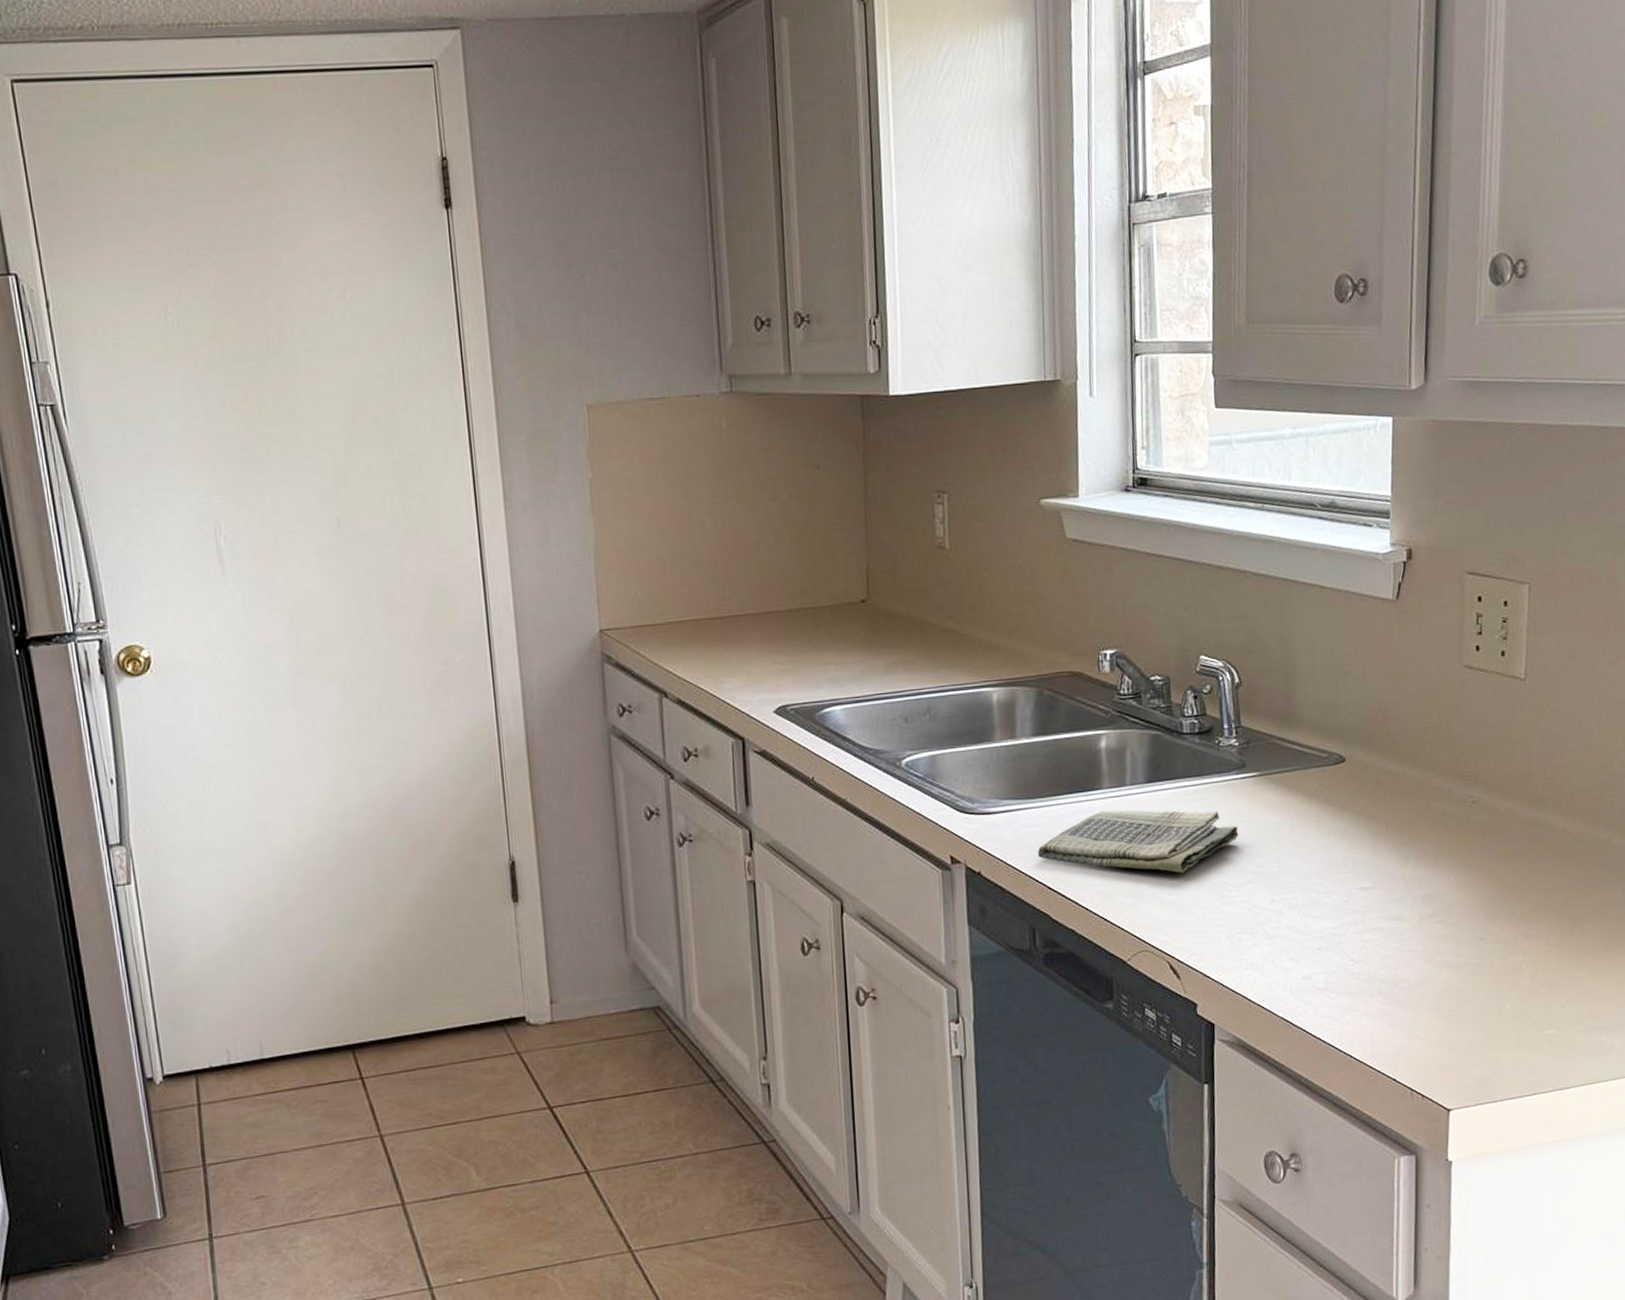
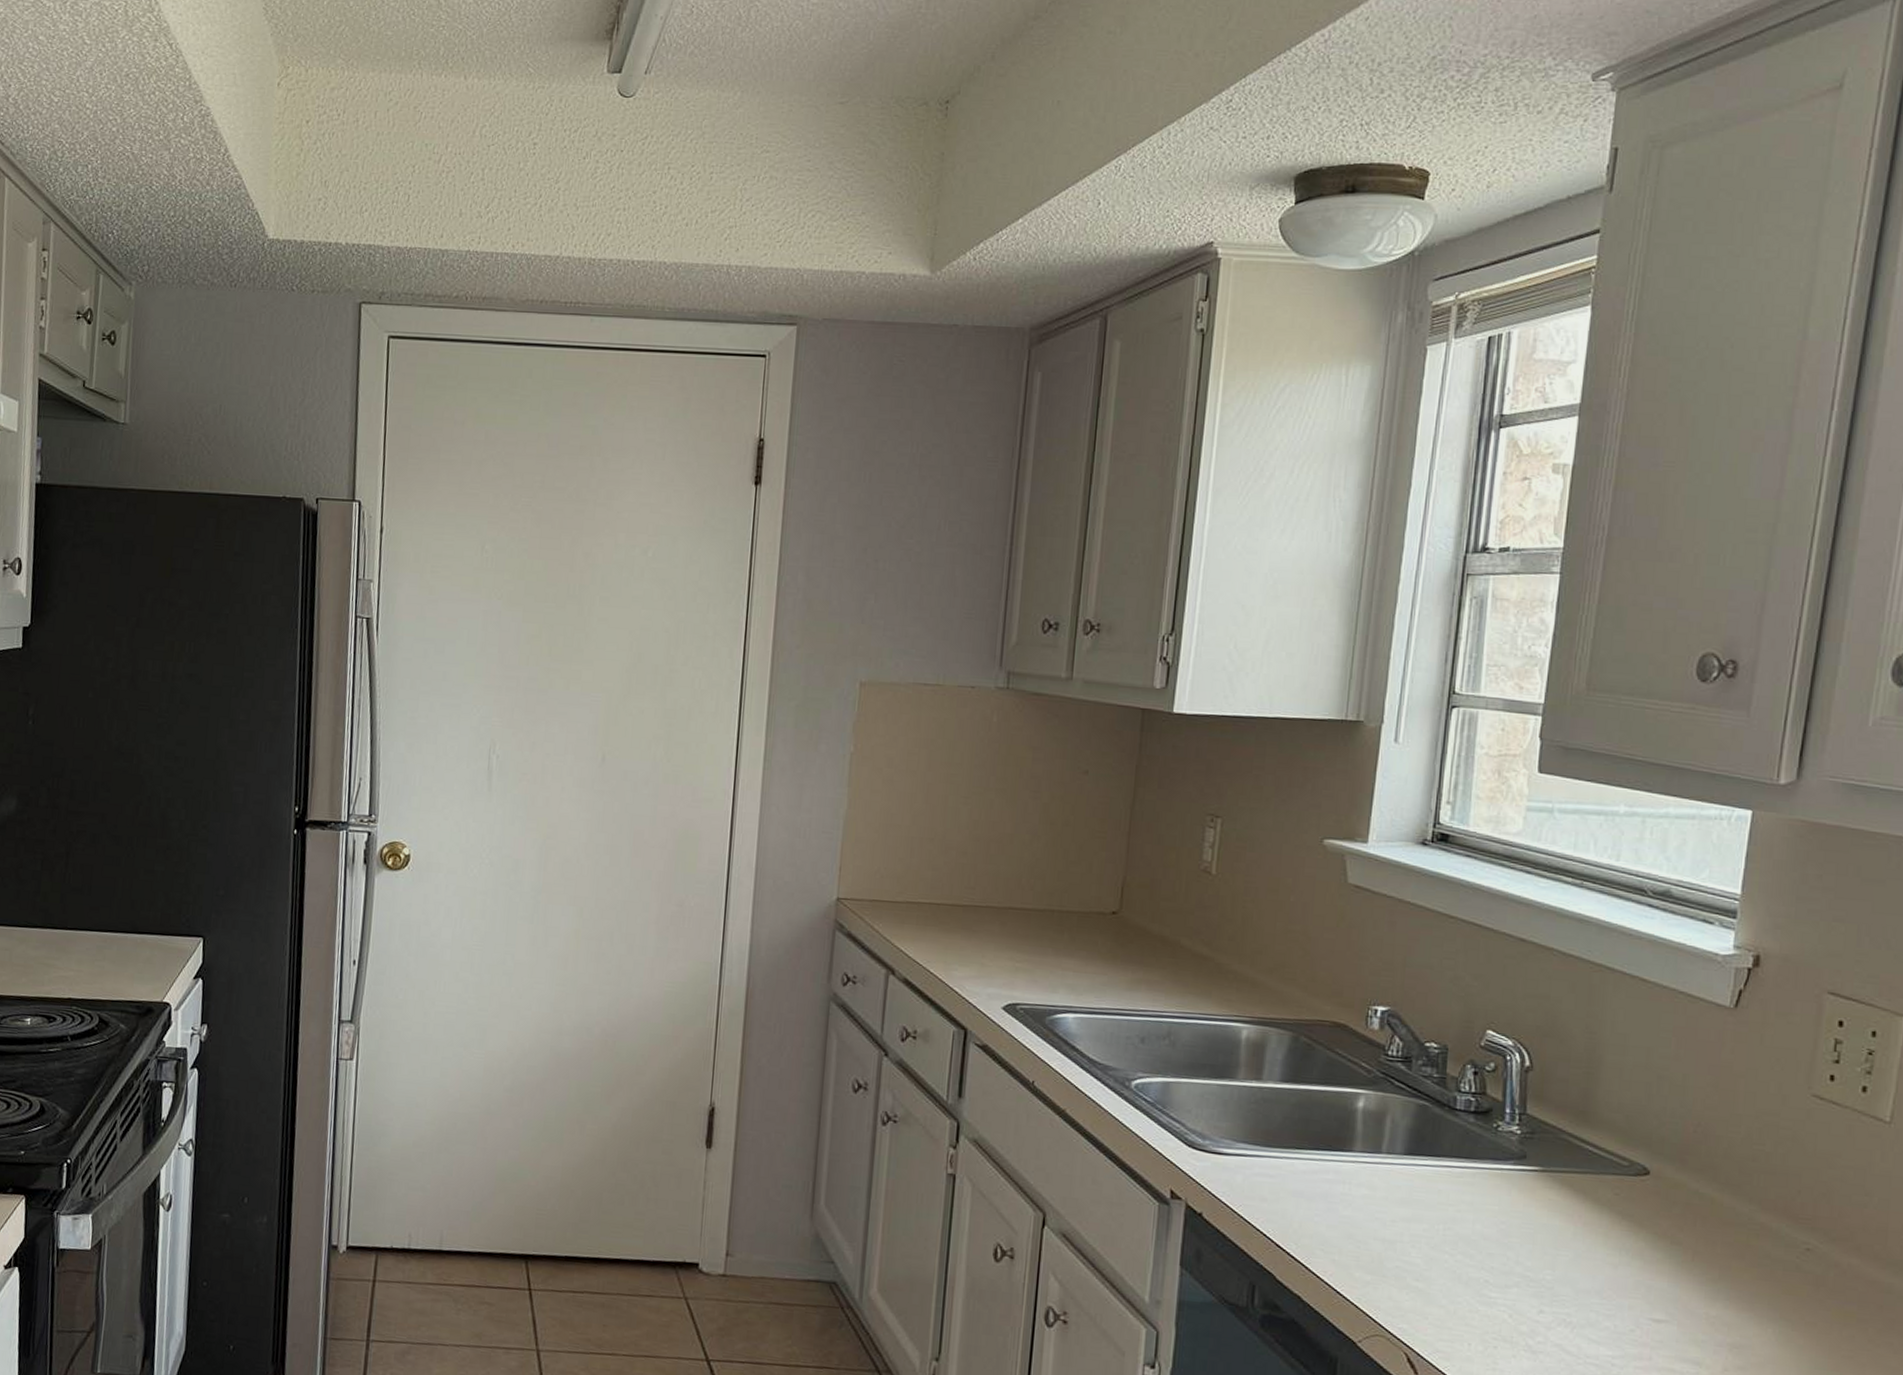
dish towel: present [1037,809,1239,873] -> none [1269,1174,1509,1260]

